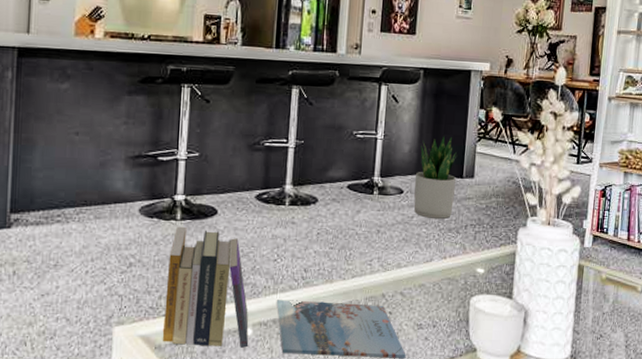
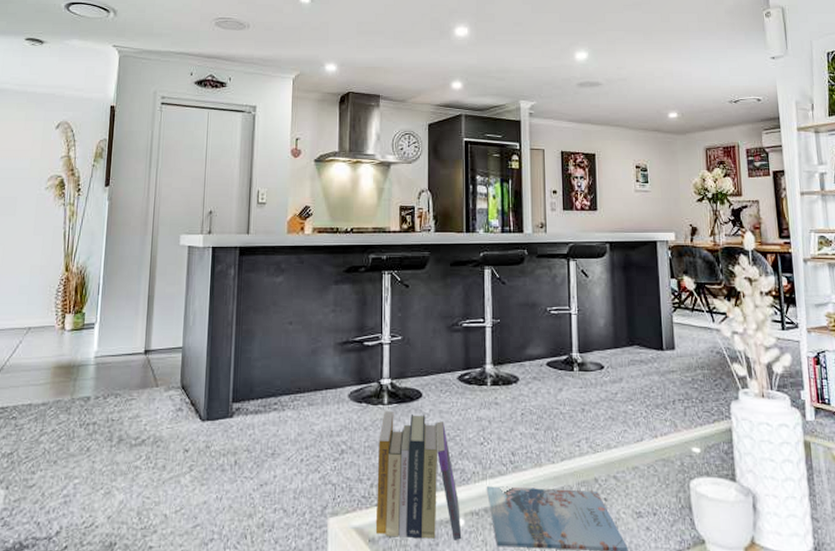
planter: present [414,136,458,219] -> none [615,307,657,394]

